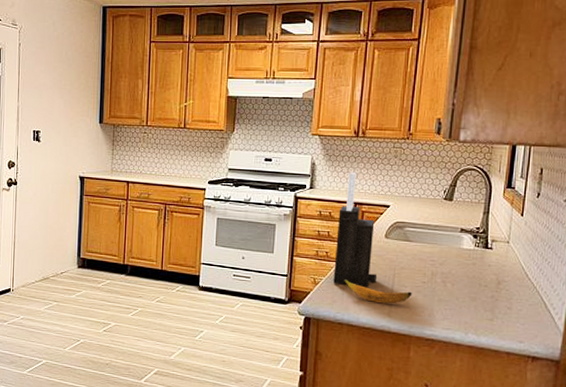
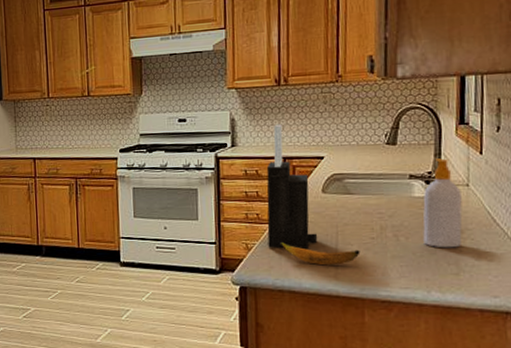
soap bottle: none [466,216,502,297] -> present [423,158,463,248]

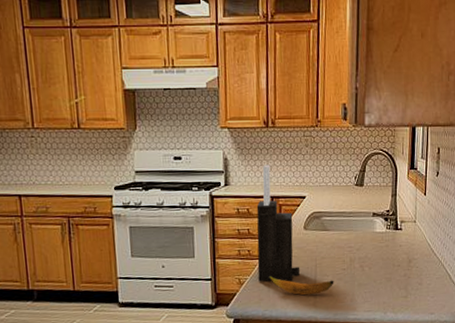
soap bottle: present [423,158,463,248] -> none [382,198,411,276]

